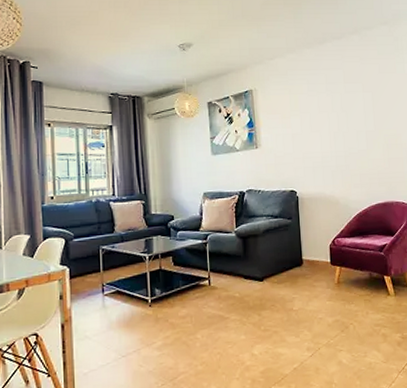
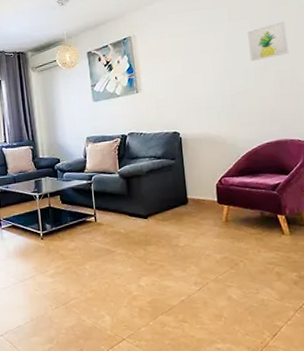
wall art: none [359,88,396,124] -> present [247,21,289,62]

